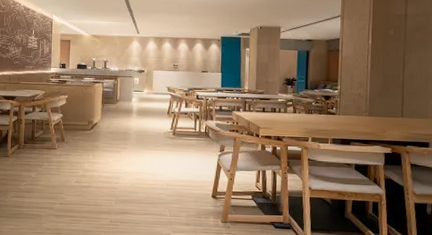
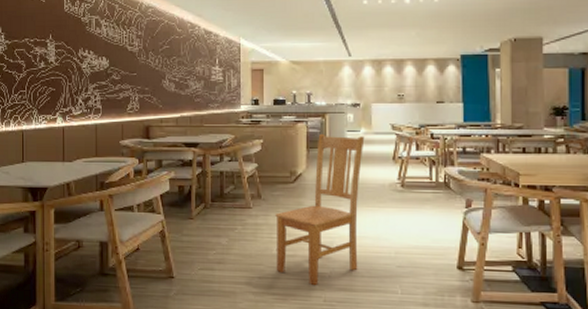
chair: none [75,92,147,210] -> present [275,133,365,286]

